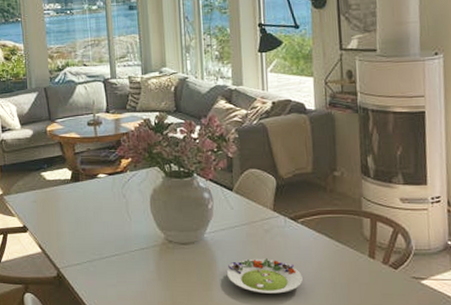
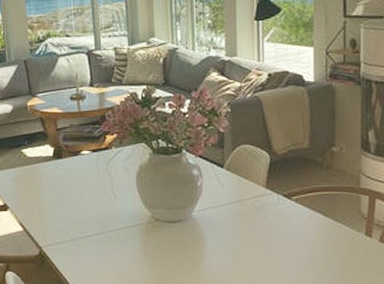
salad plate: present [227,258,303,294] -> none [216,237,295,272]

